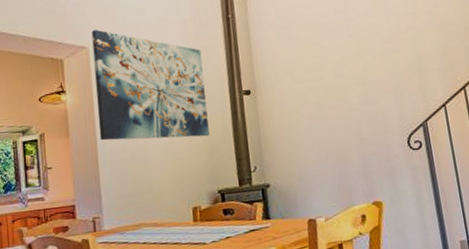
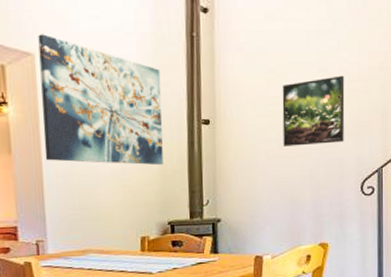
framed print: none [316,38,384,109] -> present [282,75,345,146]

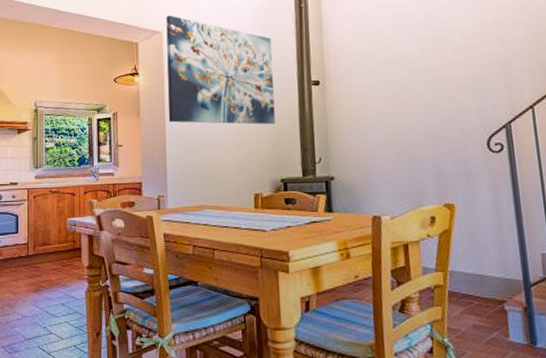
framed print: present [282,75,345,146] -> none [391,32,463,104]

